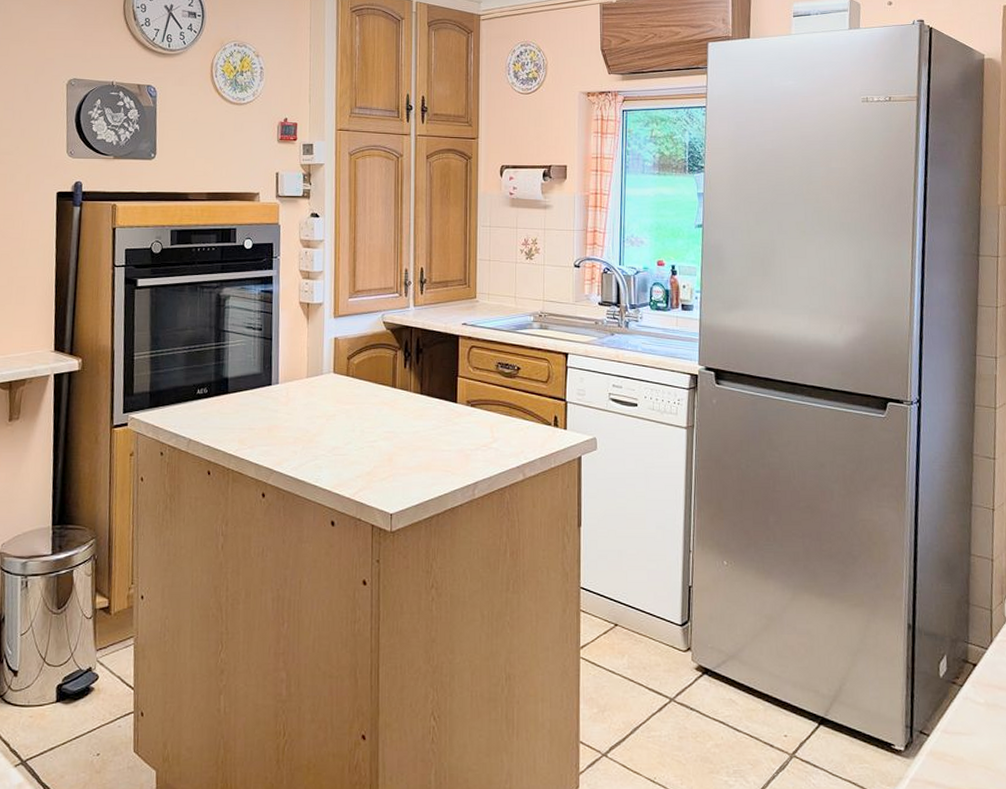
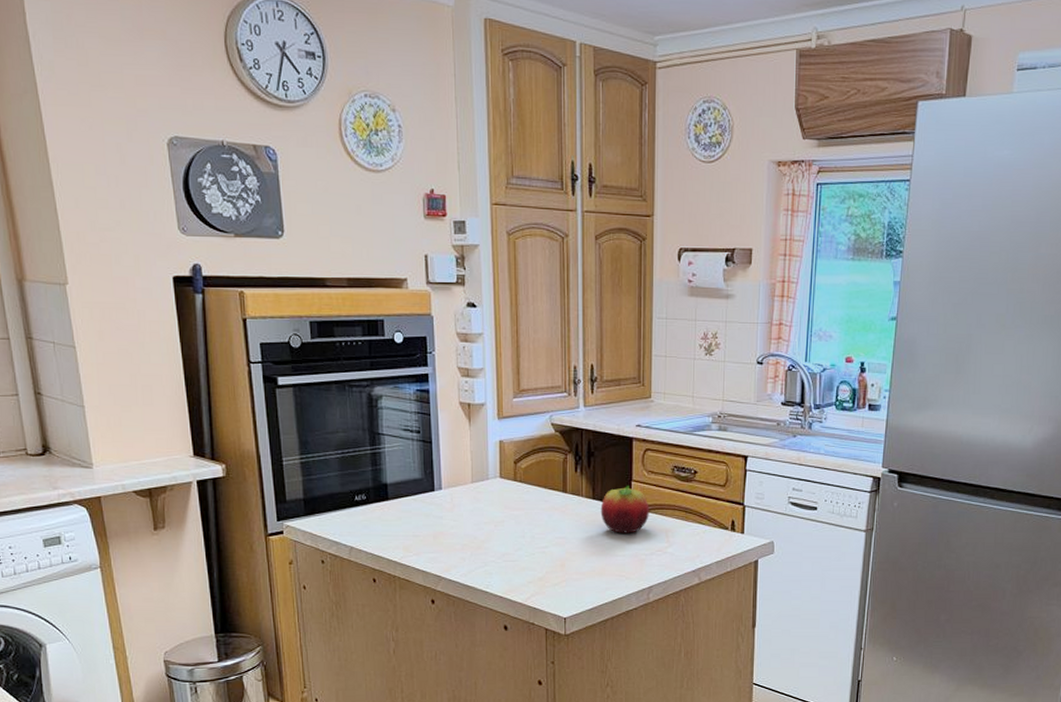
fruit: none [428,381,474,428] -> present [600,486,649,533]

